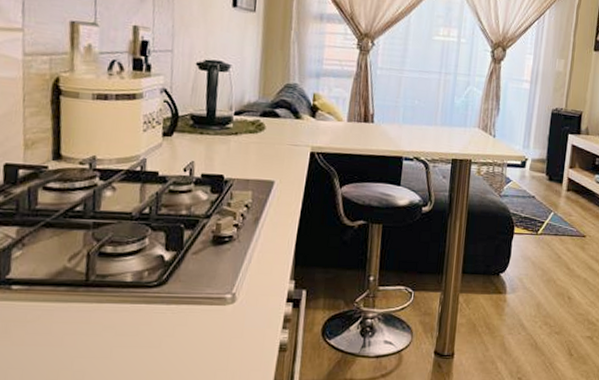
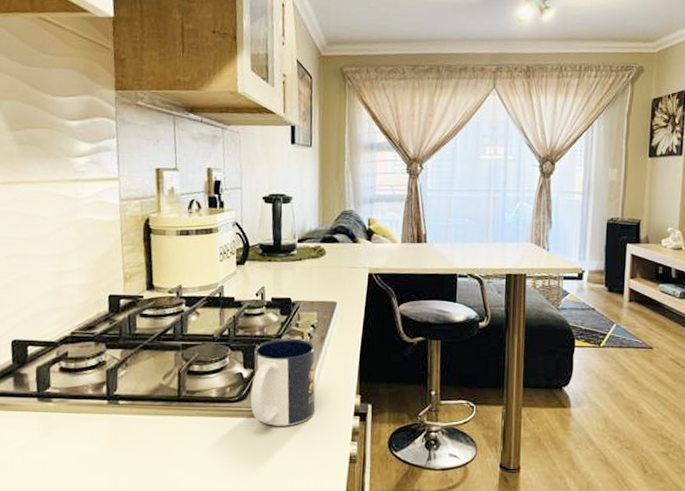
mug: none [171,218,248,314] -> present [250,338,316,426]

